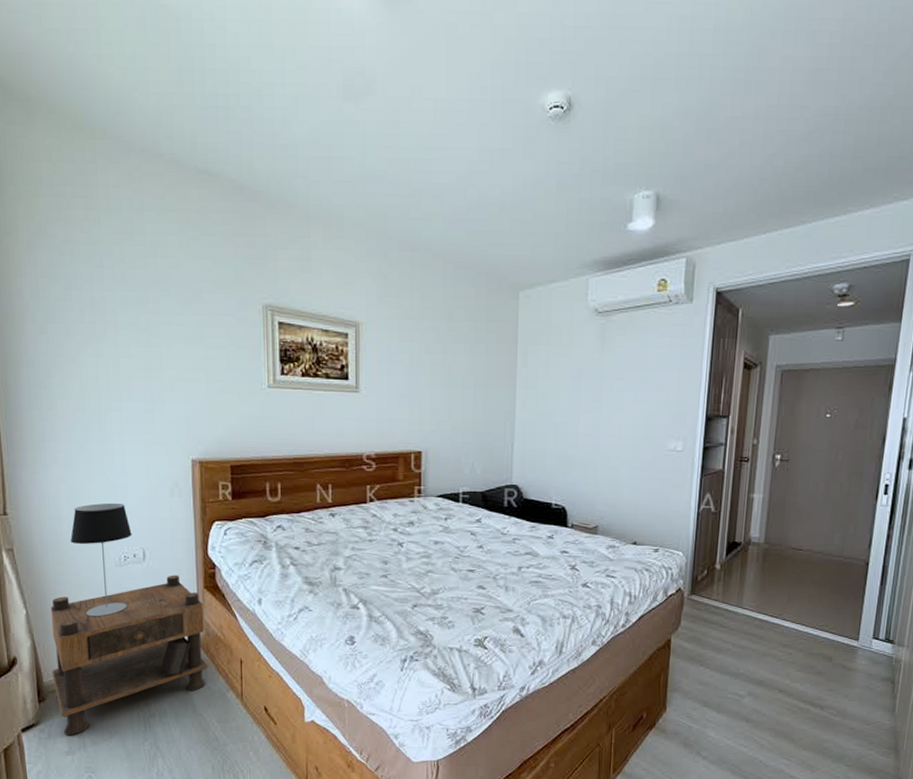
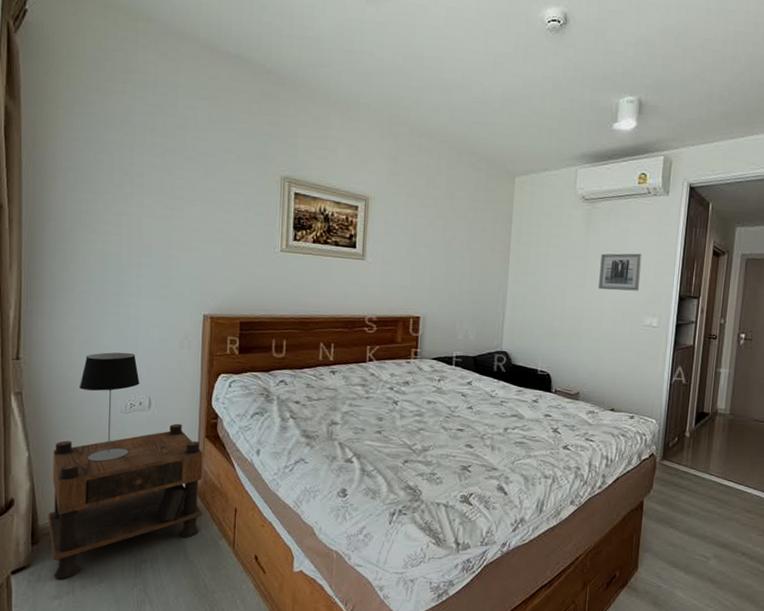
wall art: none [616,370,664,413] -> present [599,253,643,291]

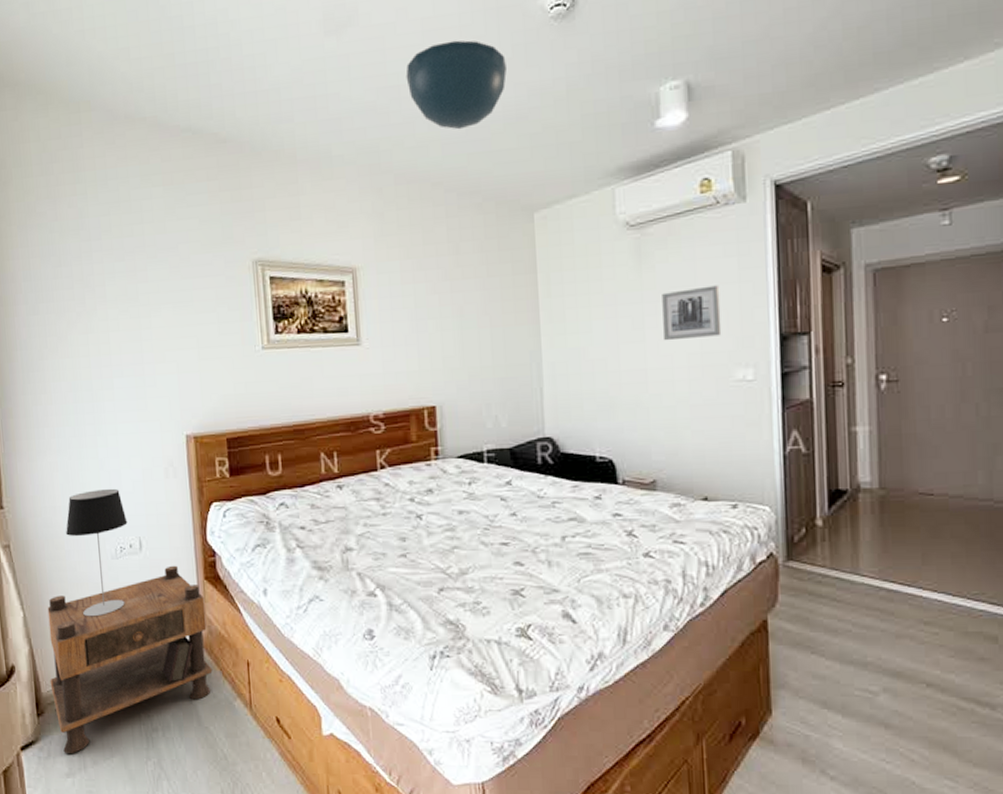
ceiling light: none [429,30,509,102] -> present [406,40,507,130]

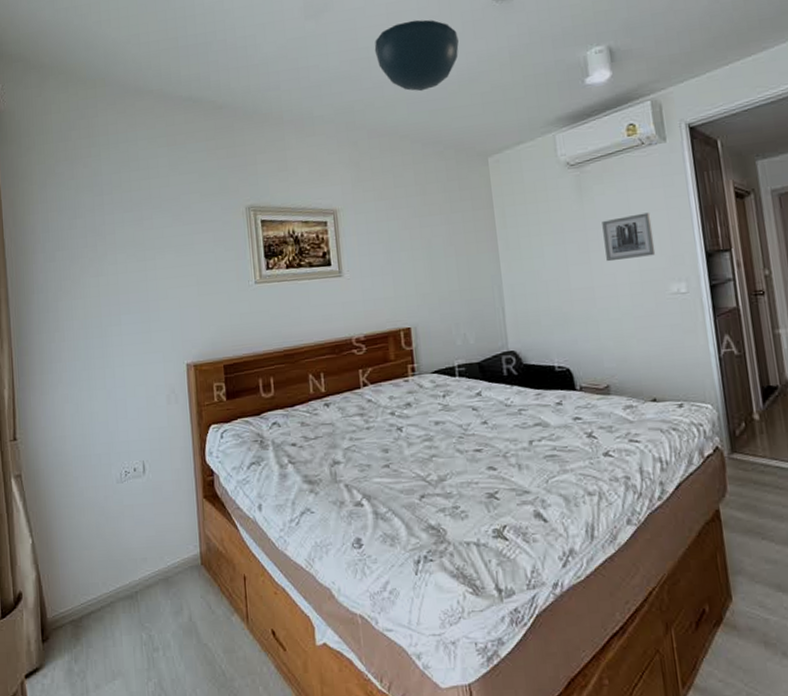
nightstand: present [47,565,213,754] -> none [55,486,211,680]
table lamp: present [66,488,128,617] -> none [74,416,132,541]

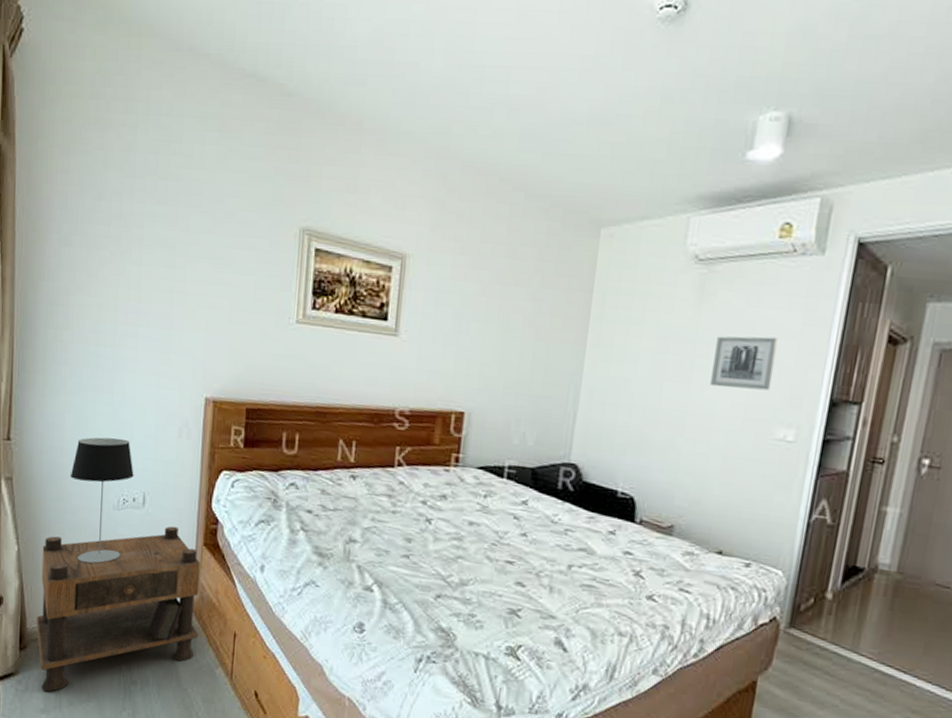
nightstand: none [55,486,211,680] -> present [36,526,201,692]
table lamp: none [74,416,132,541] -> present [71,437,134,564]
ceiling light: present [374,19,459,92] -> none [492,26,602,126]

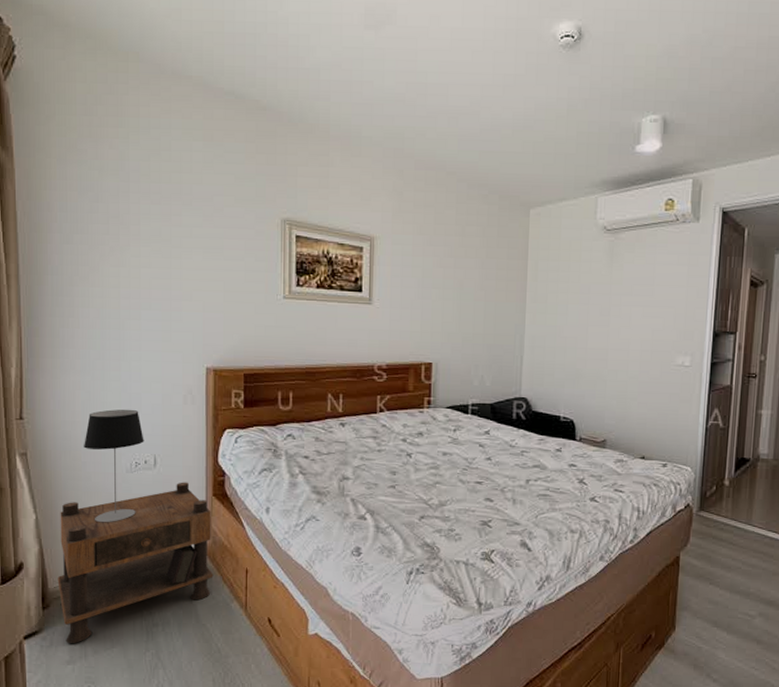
wall art: present [711,336,779,391] -> none [624,287,672,328]

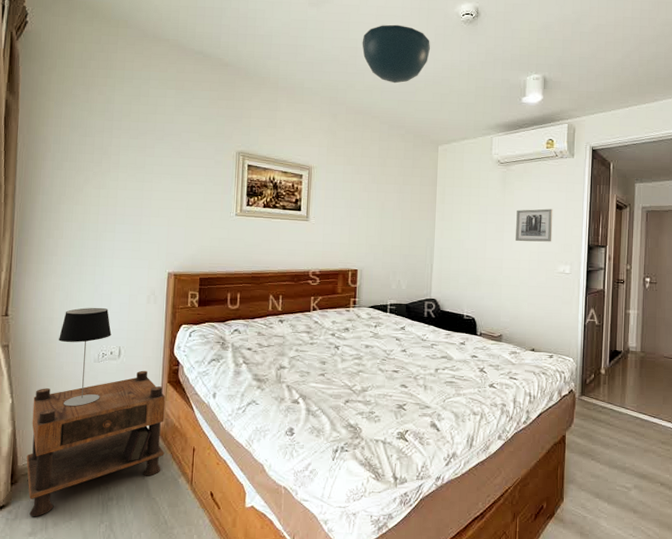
ceiling light: none [433,51,520,130] -> present [362,24,430,84]
wall art: none [624,287,672,328] -> present [516,208,553,242]

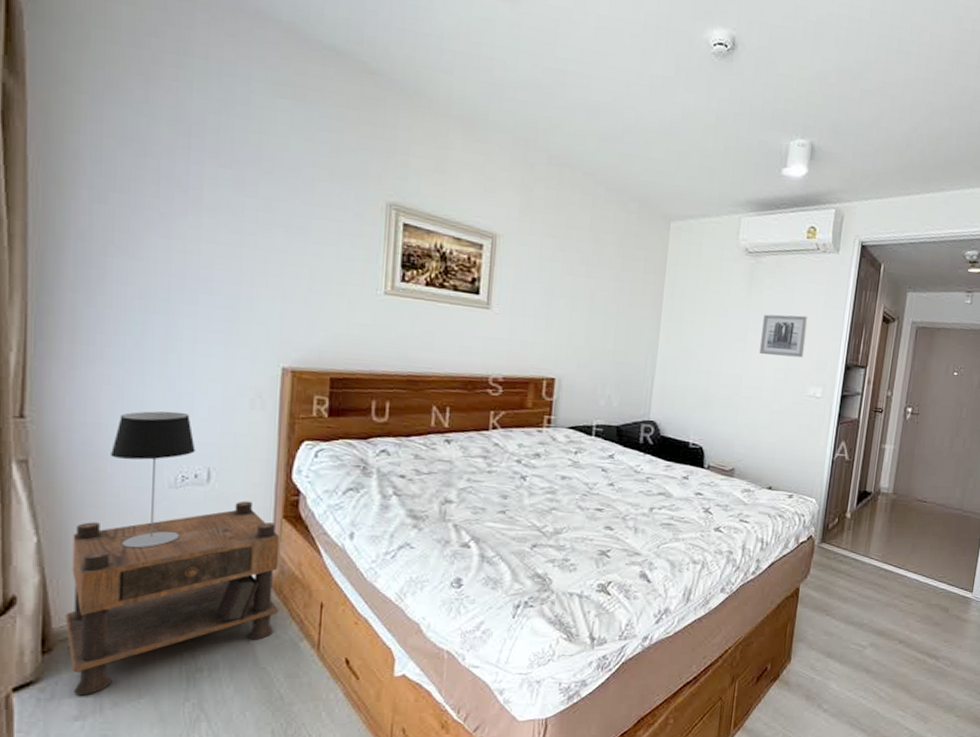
ceiling light: present [362,24,430,84] -> none [574,43,668,130]

